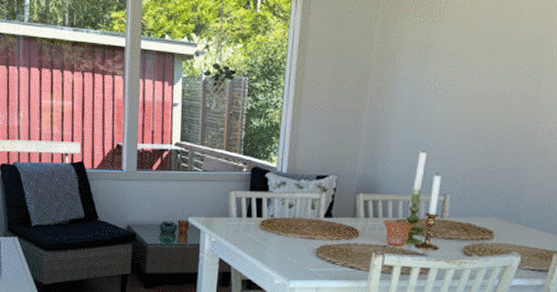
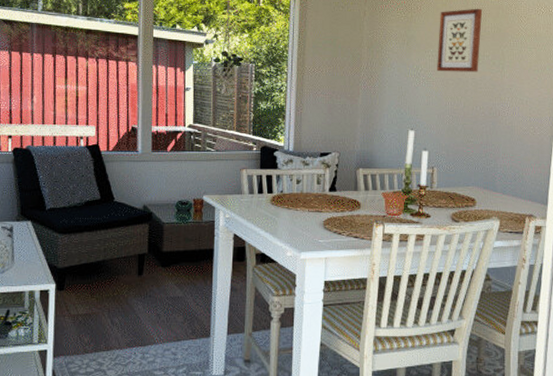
wall art: none [459,10,521,86] -> present [437,8,483,72]

